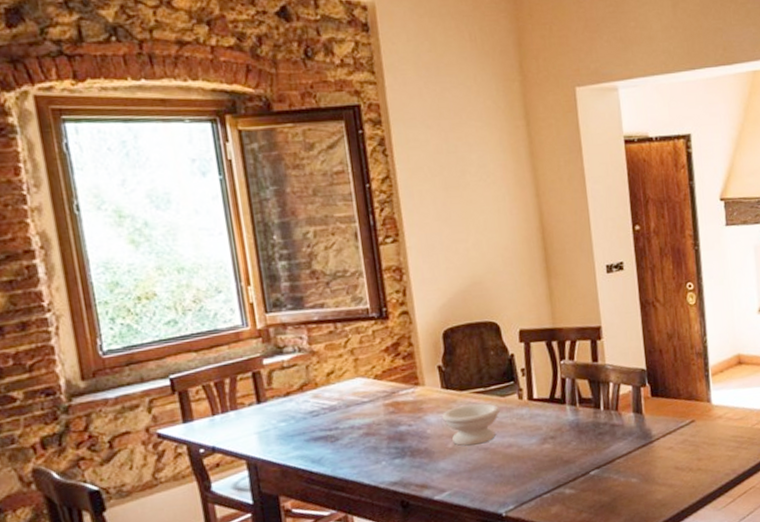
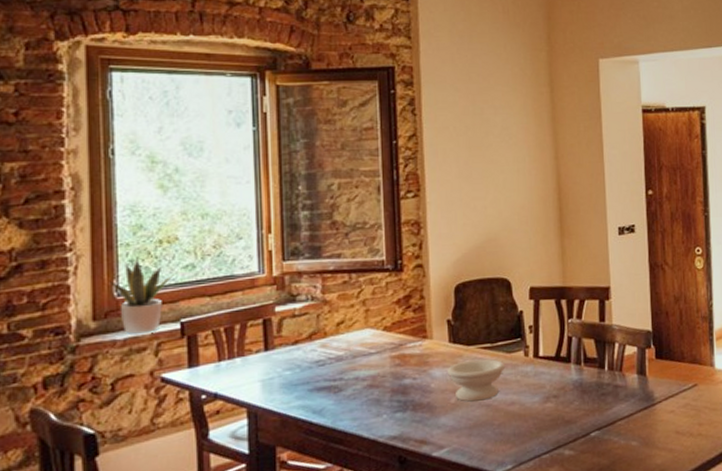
potted plant: none [92,315,157,393] -> present [109,257,174,335]

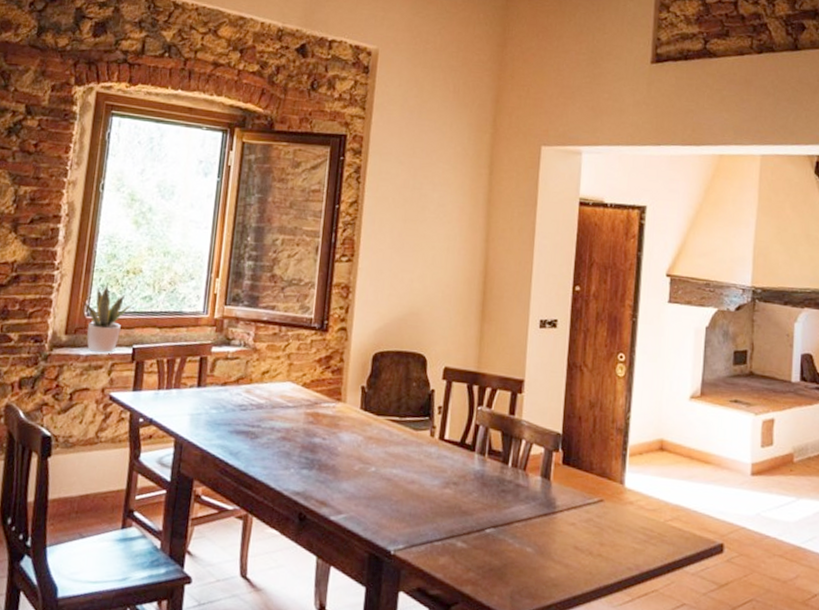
bowl: present [446,359,506,402] -> none [354,430,411,474]

